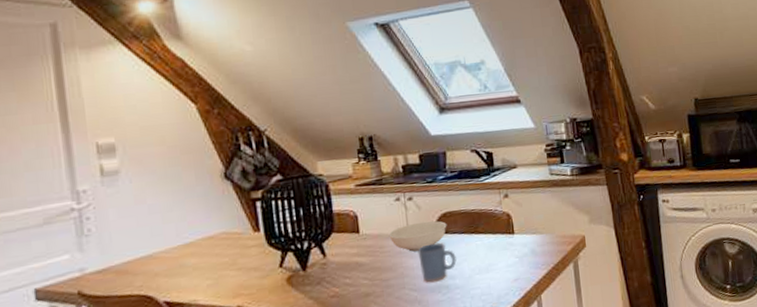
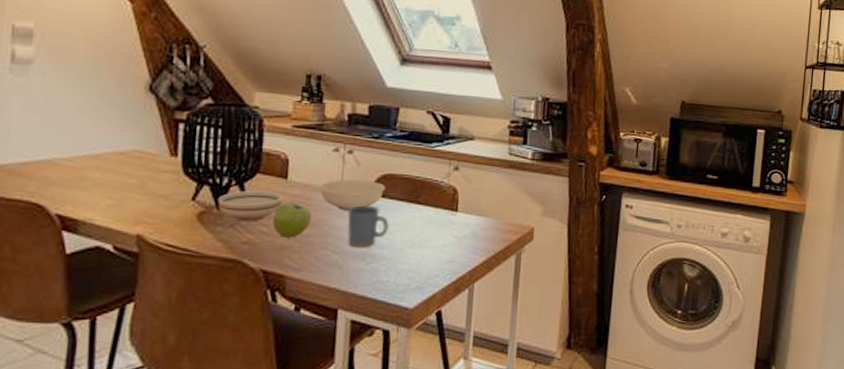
bowl: none [302,246,359,278] -> present [217,190,283,222]
fruit: none [353,253,387,285] -> present [272,202,311,238]

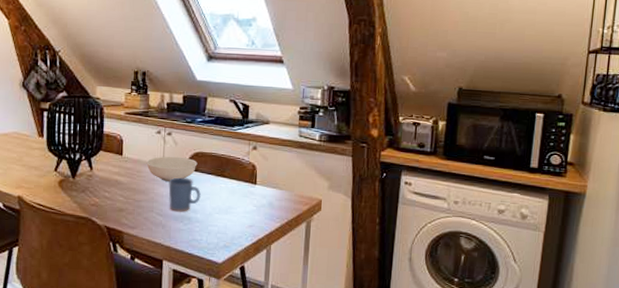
bowl: present [217,190,283,222] -> none [73,164,119,189]
fruit: present [272,202,311,238] -> none [112,174,141,202]

